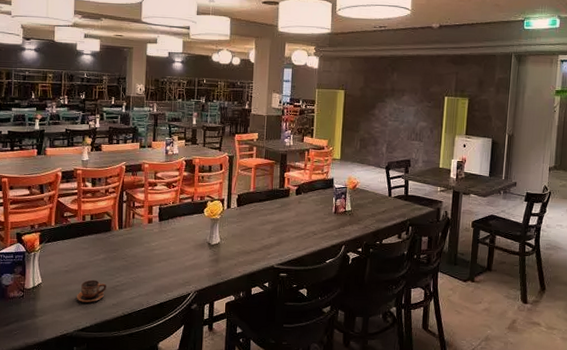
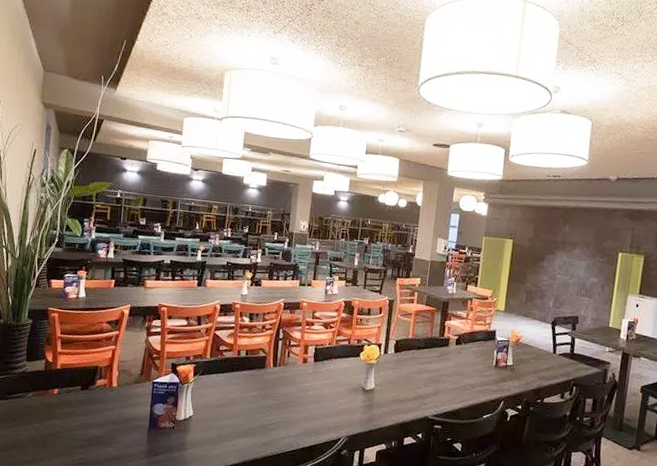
cup: present [77,280,106,303] -> none [226,416,257,440]

